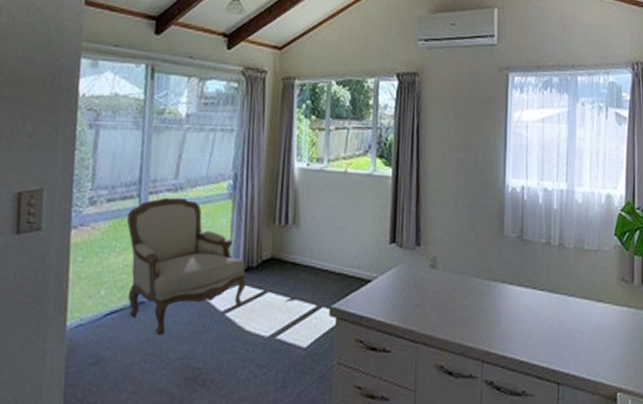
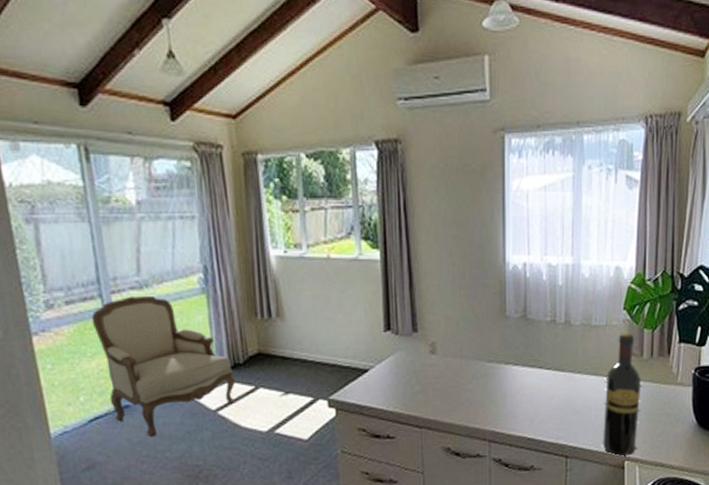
wine bottle: none [594,258,632,387] -> present [602,333,641,456]

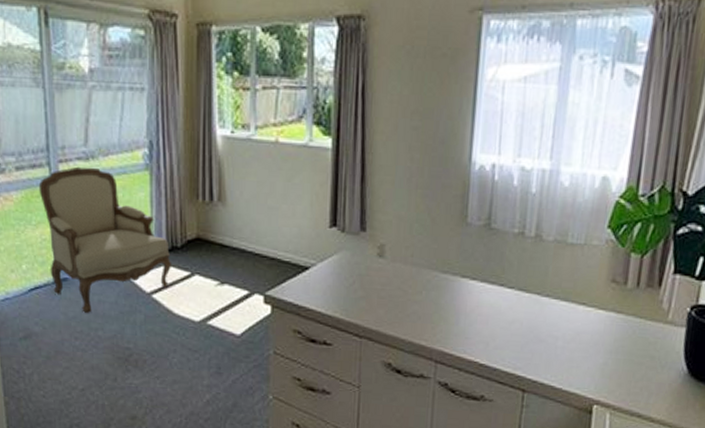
wine bottle: present [602,333,641,456] -> none [568,255,622,399]

